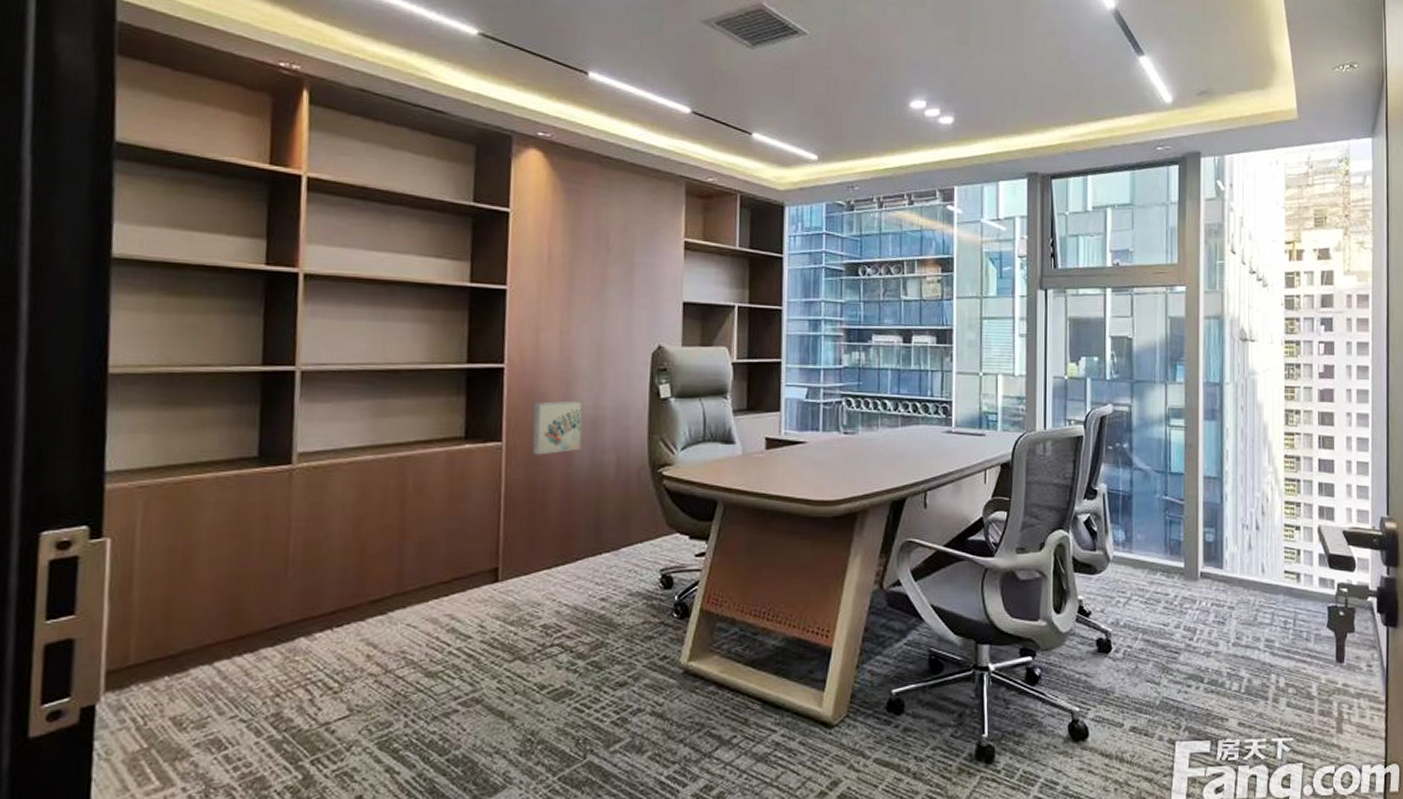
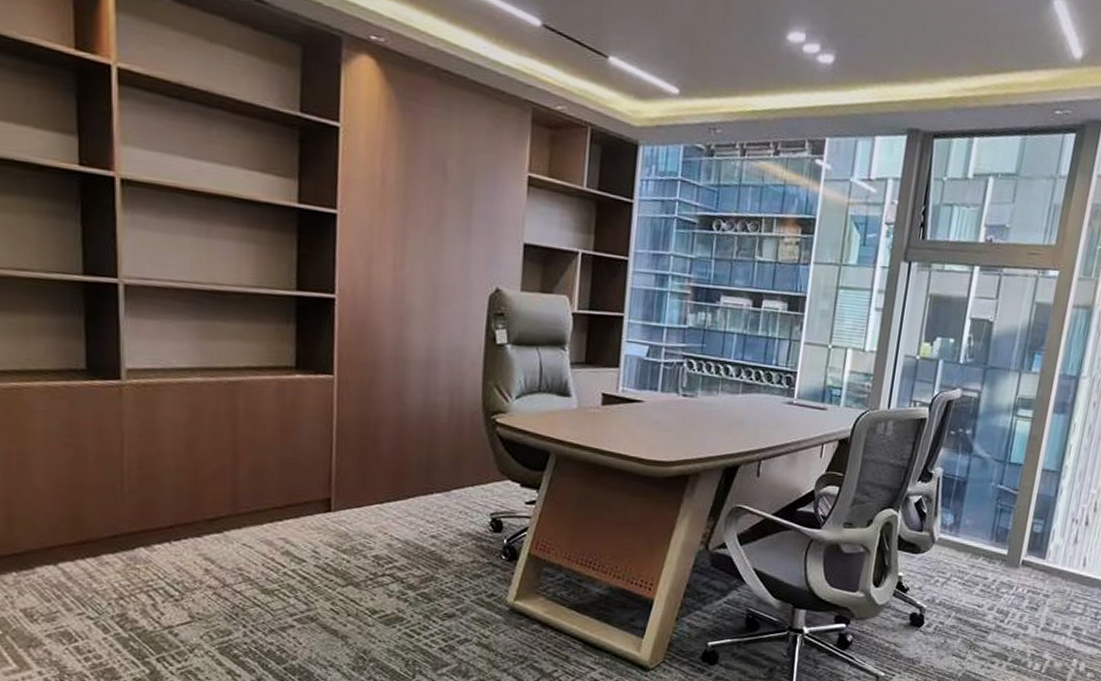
wall art: present [532,400,583,455] -> none [364,337,416,392]

